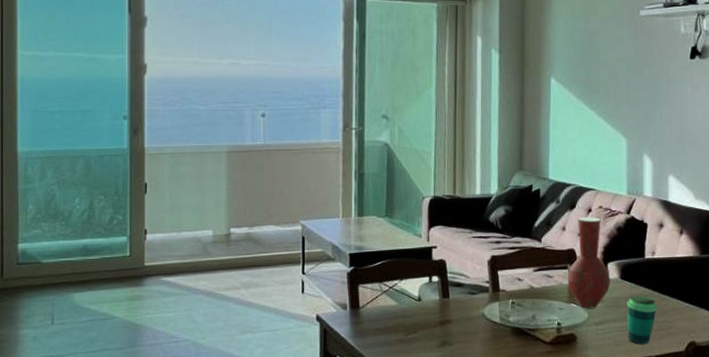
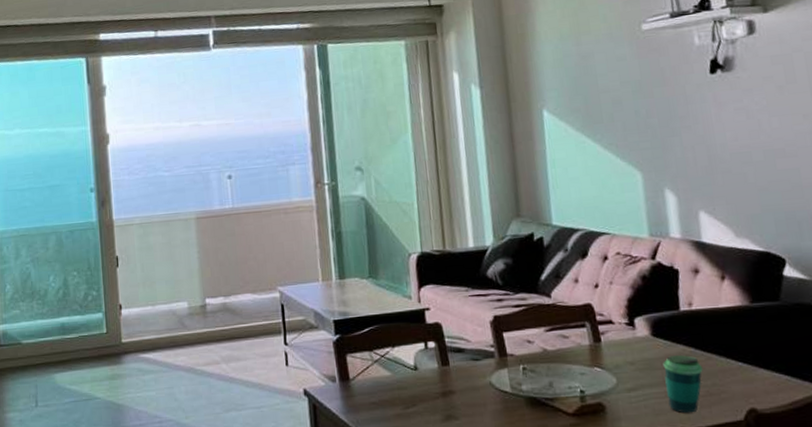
vase: present [567,216,611,309] -> none [586,265,640,373]

